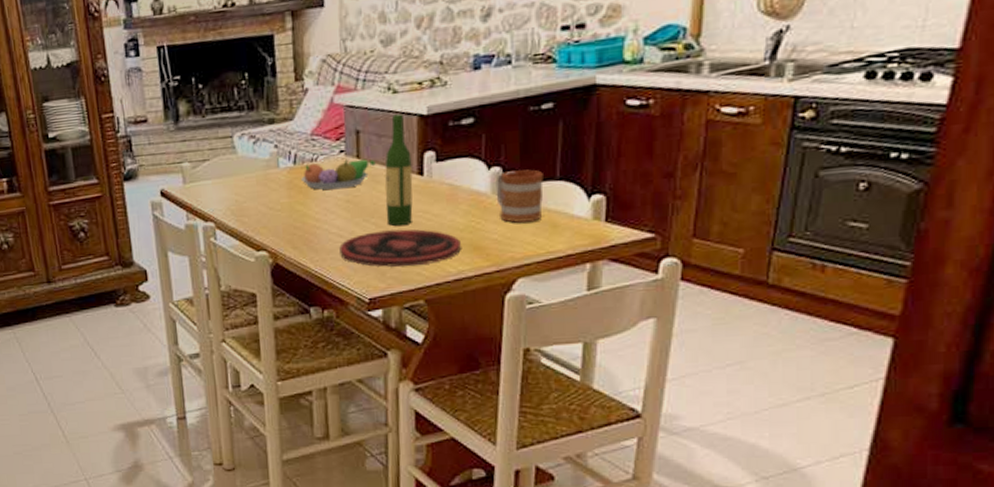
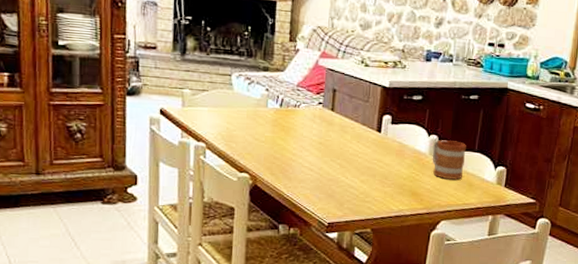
fruit bowl: present [301,158,376,190] -> none [285,109,346,133]
plate: present [339,229,461,267] -> none [309,170,403,202]
wine bottle: present [385,114,413,226] -> none [349,83,374,168]

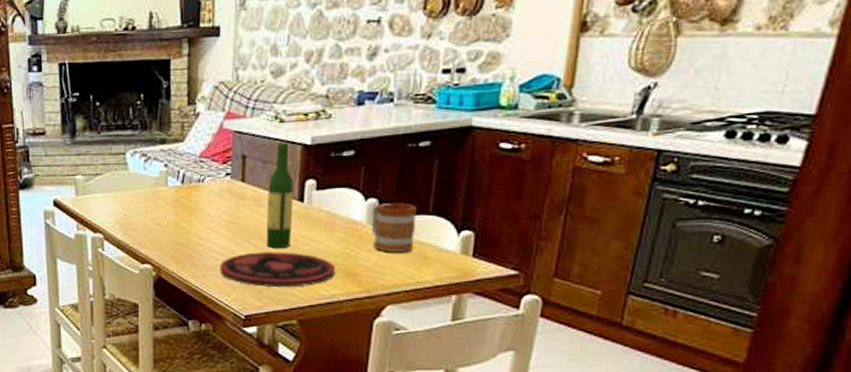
plate: none [309,170,403,202] -> present [220,252,335,288]
wine bottle: none [349,83,374,168] -> present [266,142,293,248]

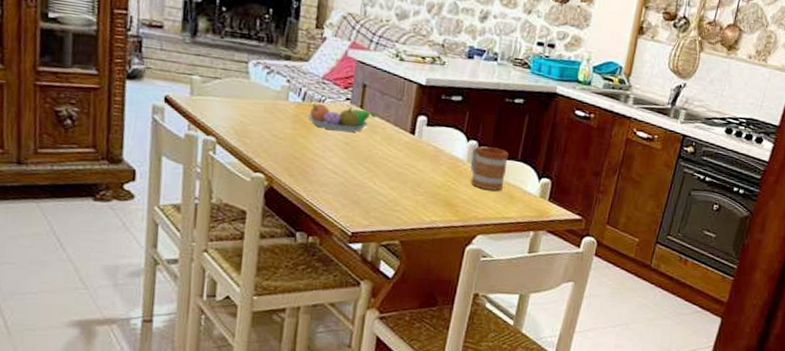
fruit bowl: none [188,182,259,210] -> present [307,104,376,132]
plate: present [220,252,335,288] -> none [332,174,437,211]
wine bottle: present [266,142,293,248] -> none [377,78,407,174]

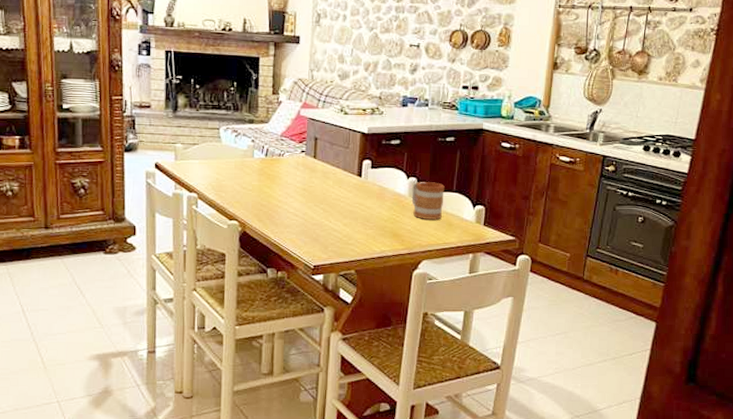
fruit bowl: present [307,104,376,132] -> none [270,158,327,180]

